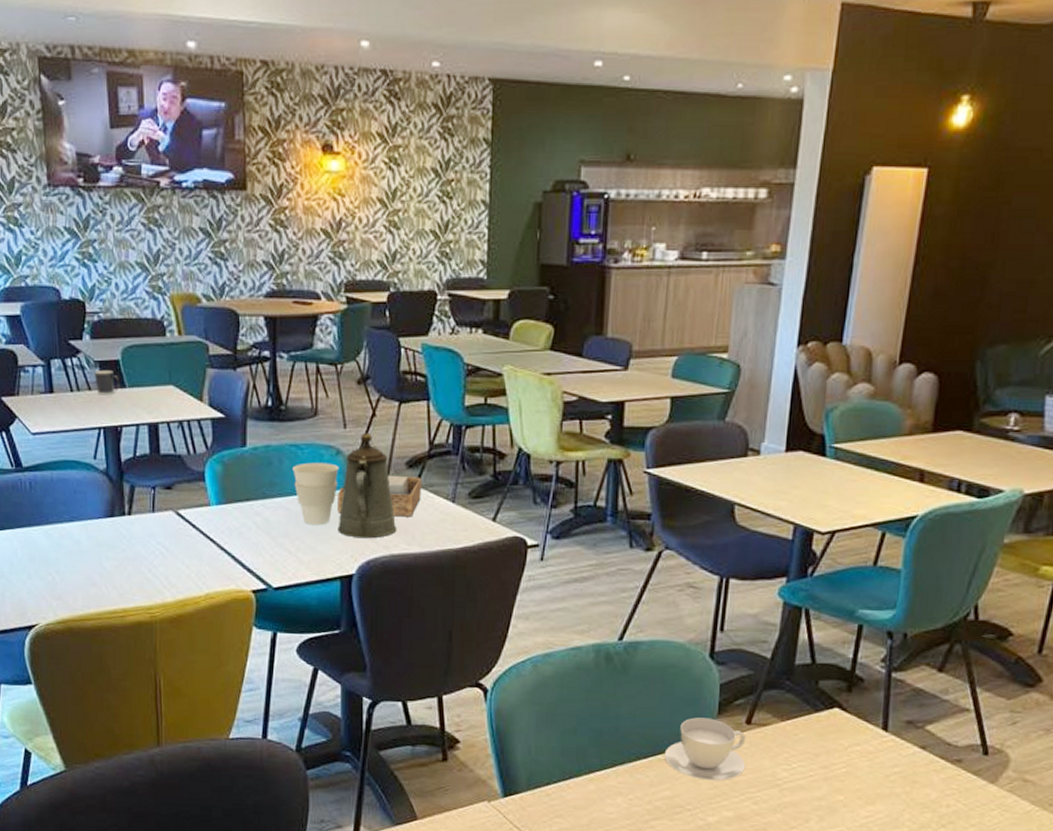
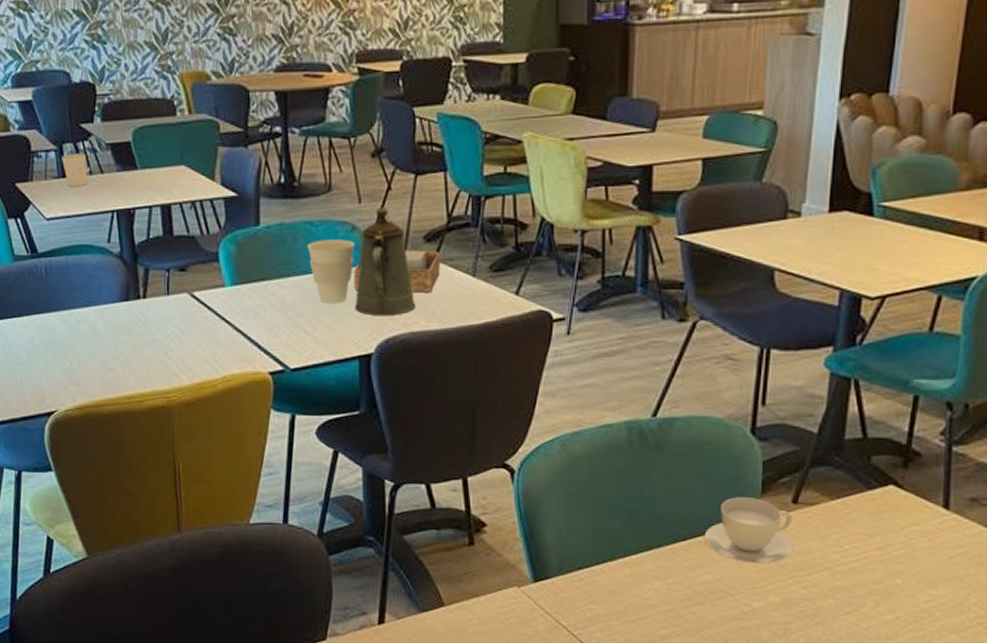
cup: none [49,370,78,403] -> present [62,154,91,187]
mug: present [94,369,120,396] -> none [106,152,132,178]

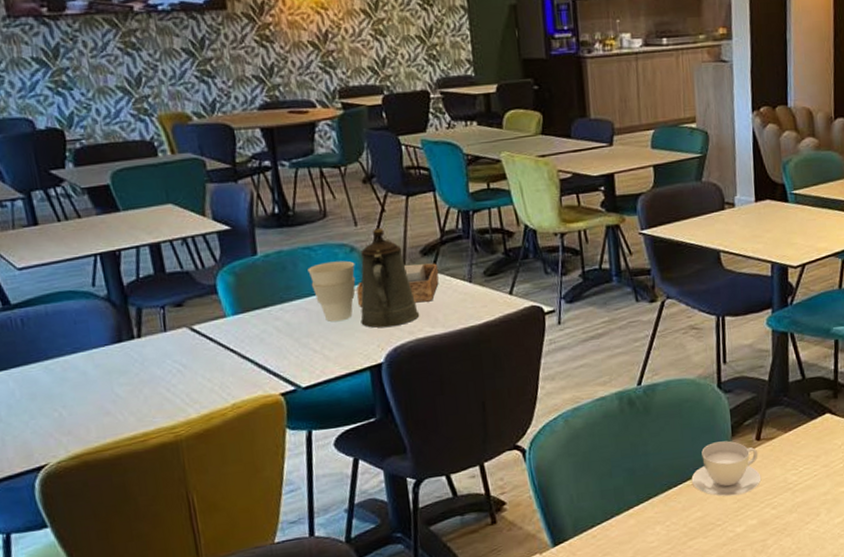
cup: present [62,154,91,187] -> none [31,200,66,235]

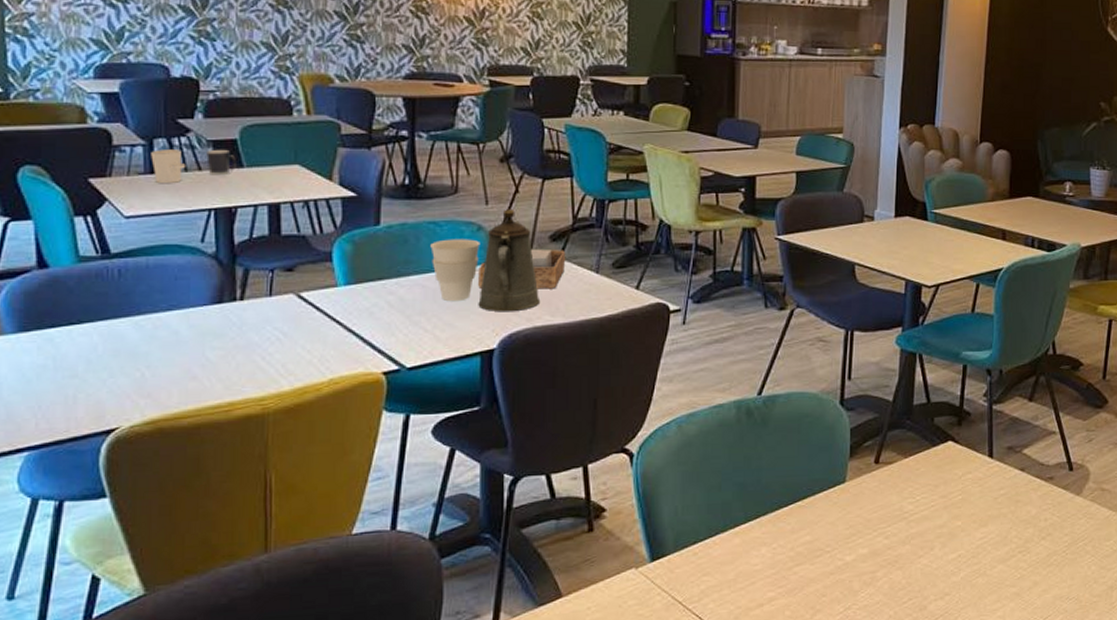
cup: none [31,200,66,235] -> present [151,149,186,184]
mug: none [82,195,113,222] -> present [206,149,236,176]
teacup: present [691,440,762,497] -> none [803,461,877,522]

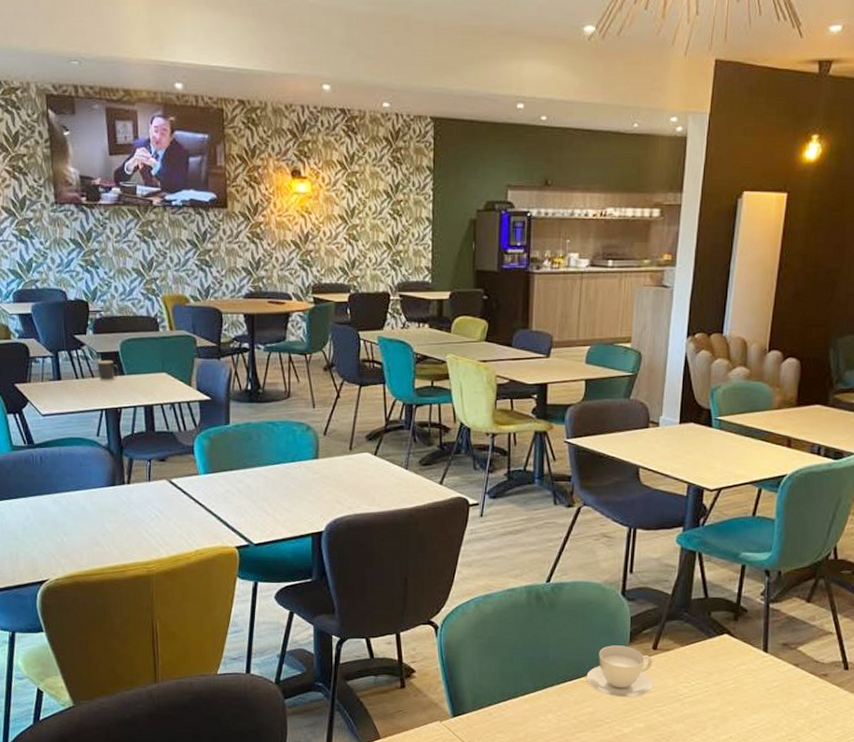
cup: present [151,149,186,184] -> none [57,360,83,389]
cup: present [430,239,481,302] -> none [269,437,310,491]
coffee pot: present [478,208,541,312] -> none [309,411,359,501]
napkin holder: present [478,249,566,289] -> none [308,447,380,482]
teacup: none [803,461,877,522] -> present [586,645,654,698]

